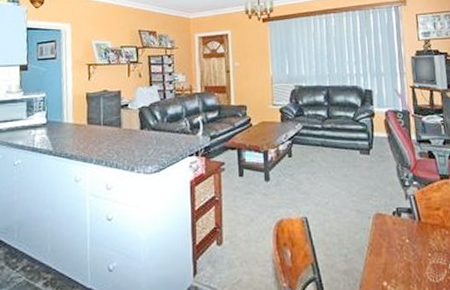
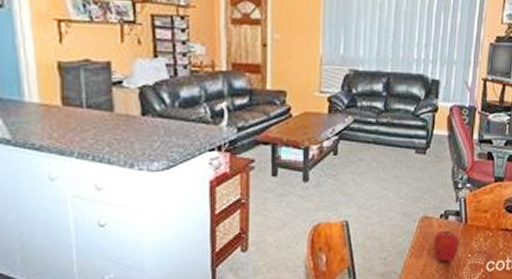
fruit: none [390,227,418,261] -> present [433,229,460,262]

